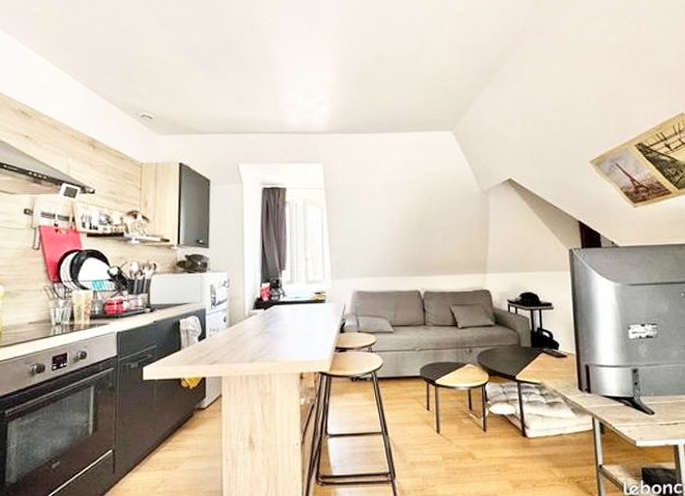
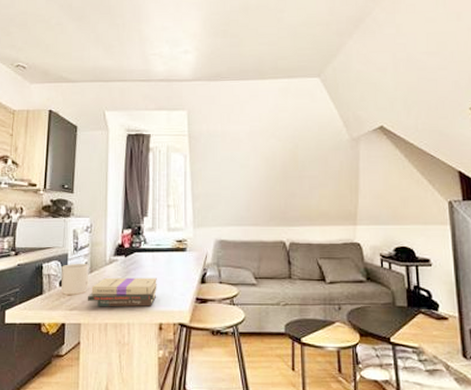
mug: none [200,317,229,349] -> present [61,263,89,295]
books: none [228,329,297,360] -> present [88,277,157,307]

